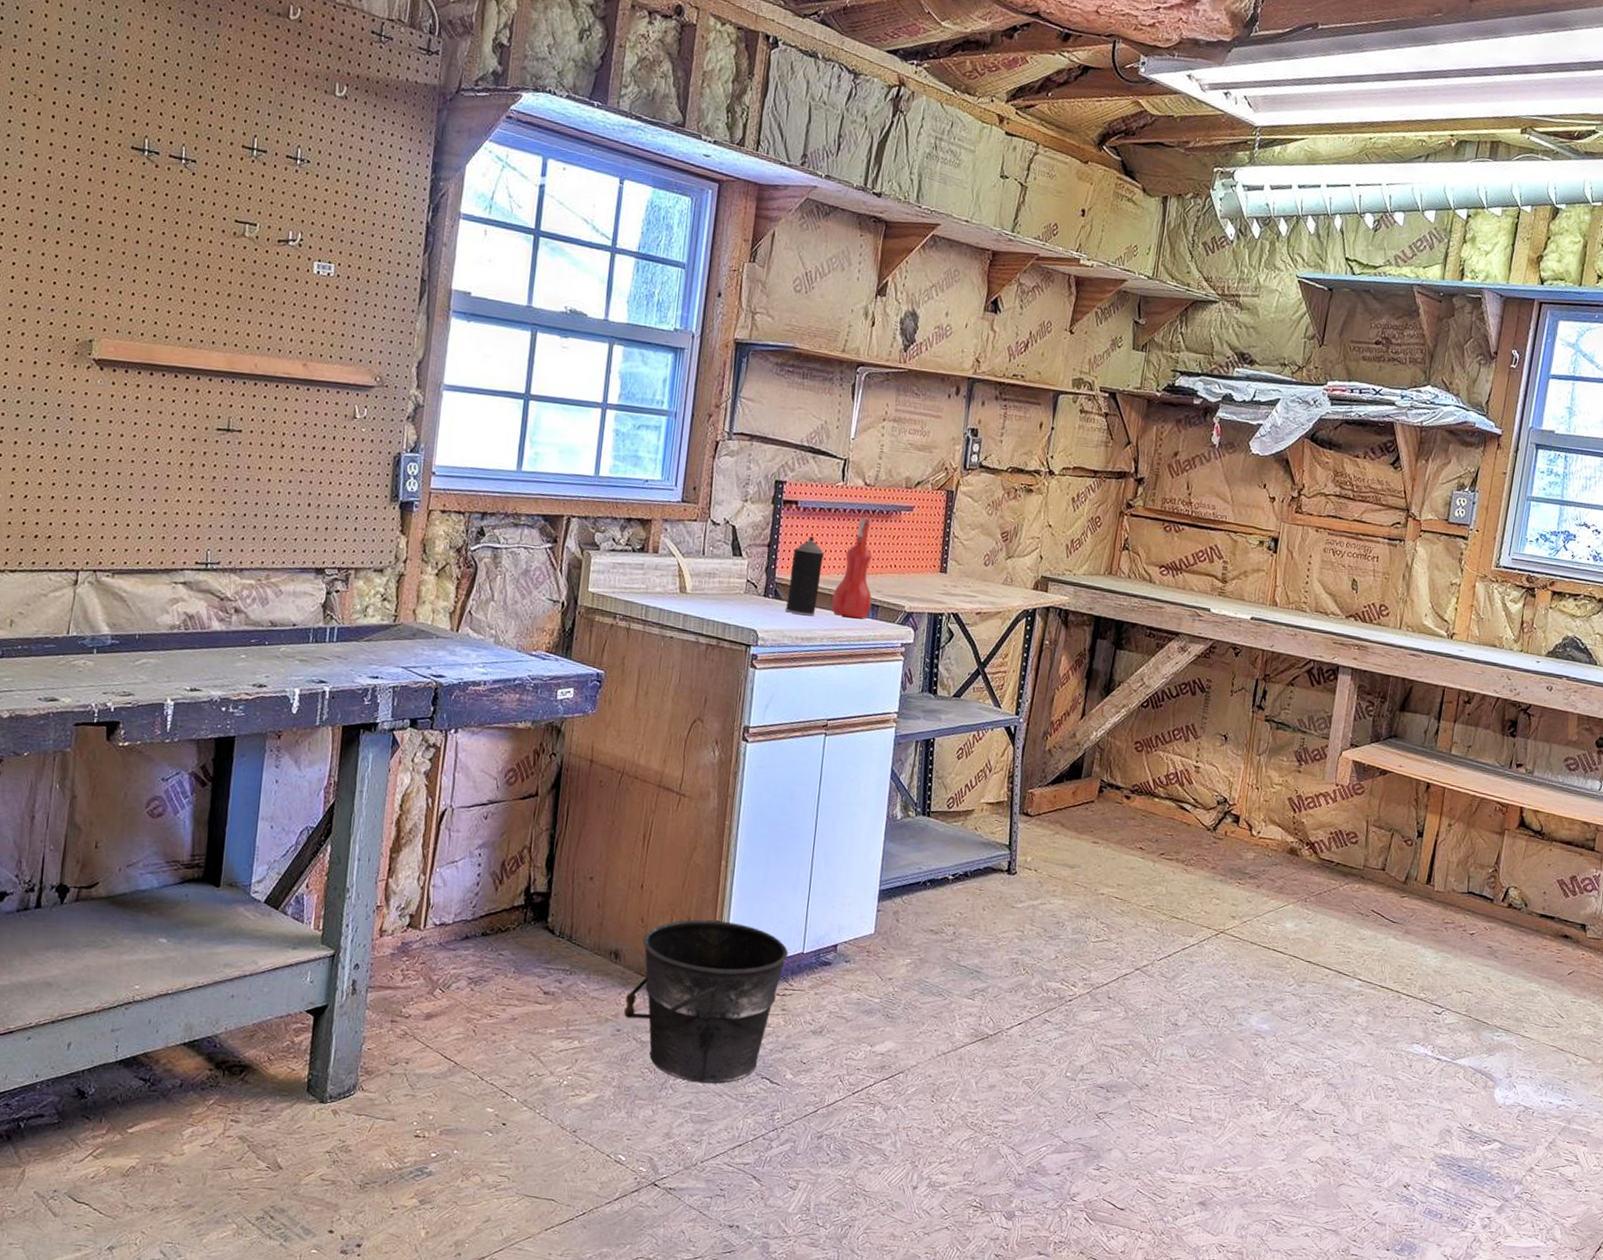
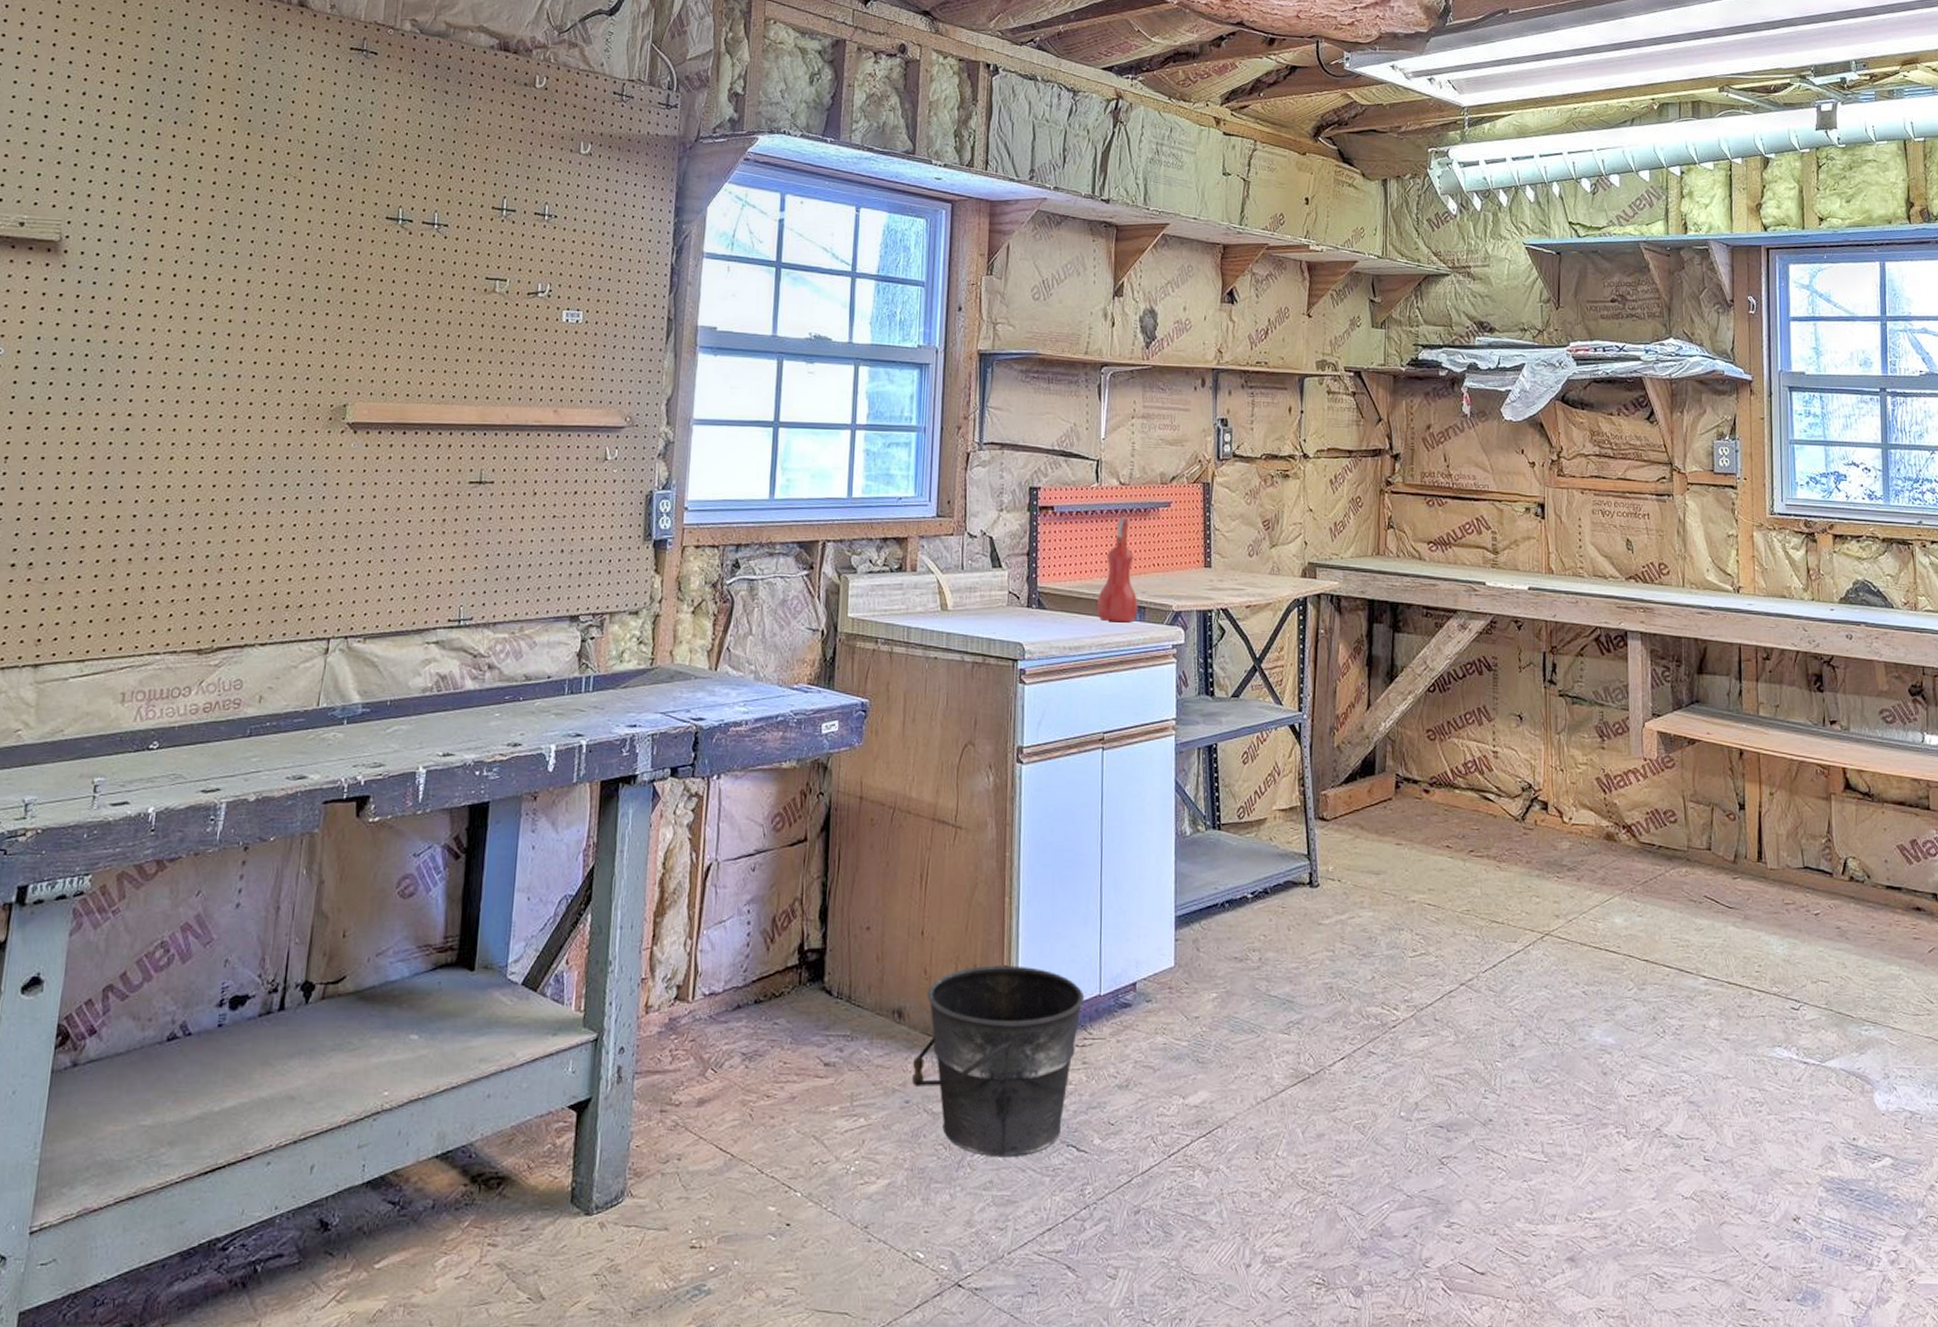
spray can: present [784,536,825,616] -> none [1049,540,1086,624]

